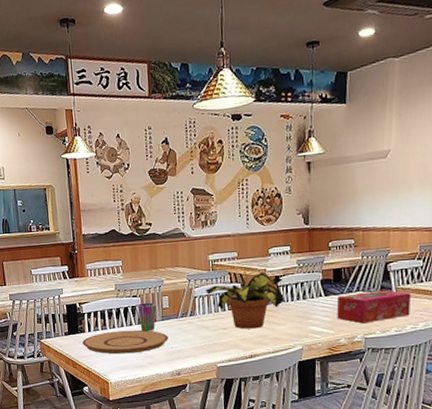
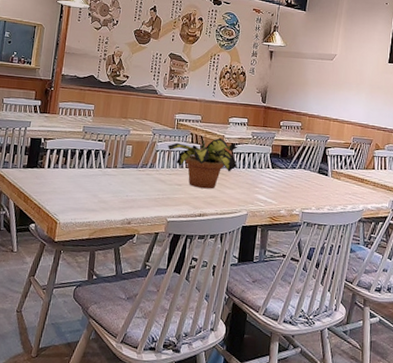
plate: present [82,329,168,354] -> none [39,171,125,197]
cup: present [137,302,157,332] -> none [100,148,120,177]
tissue box: present [336,290,411,324] -> none [280,170,344,199]

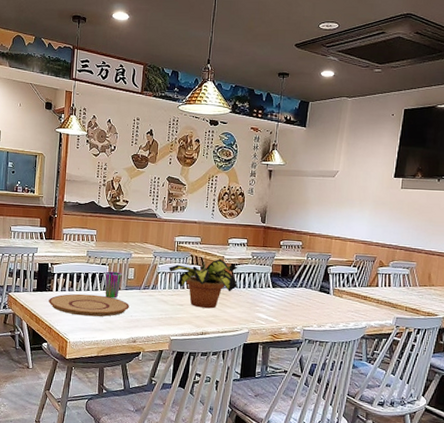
plate: none [39,171,125,197] -> present [48,293,129,317]
cup: none [100,148,120,177] -> present [104,271,122,298]

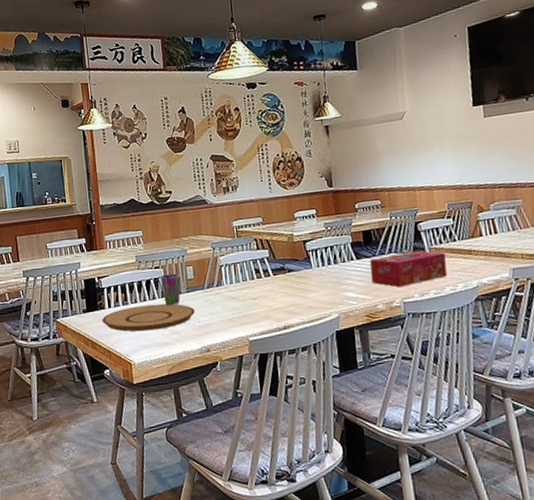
flower pot: present [169,259,238,309] -> none [231,238,316,299]
tissue box: none [281,288,346,317] -> present [370,250,448,287]

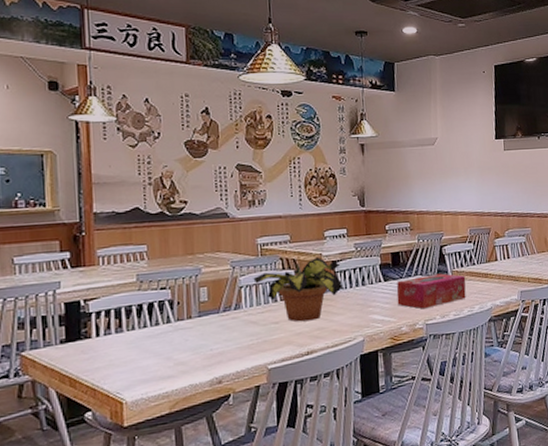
plate: present [102,303,195,332] -> none [86,330,207,365]
cup: present [160,273,181,305] -> none [166,295,192,332]
flower pot: none [231,238,316,299] -> present [253,258,344,322]

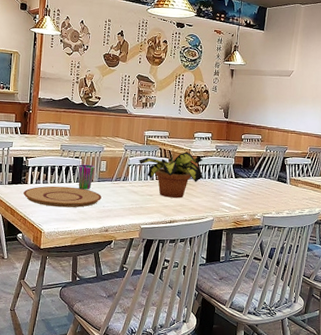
plate: none [86,330,207,365] -> present [23,186,102,208]
cup: none [166,295,192,332] -> present [78,164,95,190]
tissue box: present [396,273,466,309] -> none [243,178,301,205]

